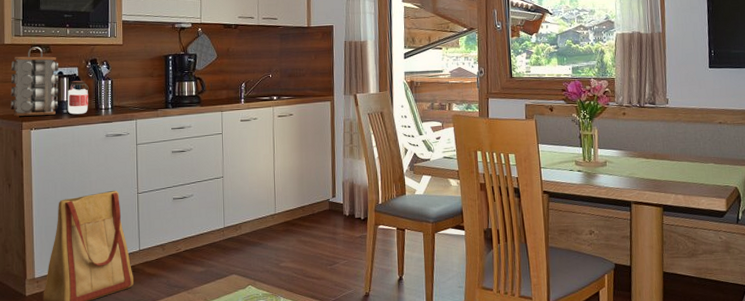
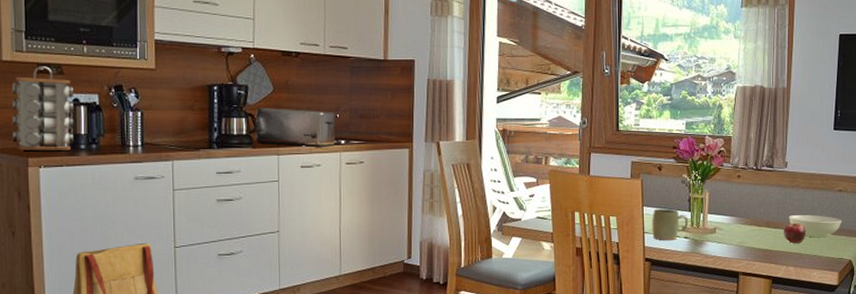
jar: present [67,81,89,115] -> none [85,111,113,151]
toaster: none [203,71,269,104] -> present [255,107,336,148]
mug: none [547,145,581,174] -> present [652,208,689,240]
fruit: none [670,153,692,174] -> present [784,222,806,244]
bowl: none [673,146,725,168] -> present [788,215,842,238]

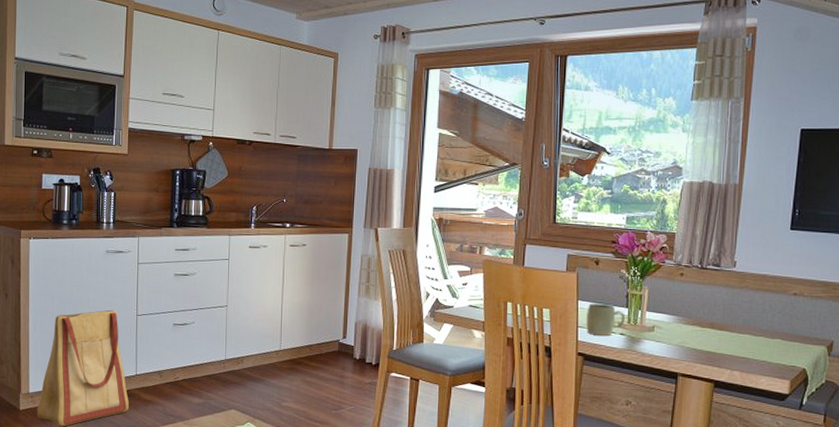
spice rack: present [11,66,74,152] -> none [9,150,60,226]
toaster: present [255,107,336,148] -> none [210,191,283,230]
fruit: present [784,222,806,244] -> none [729,325,754,348]
bowl: present [788,215,842,238] -> none [735,317,797,343]

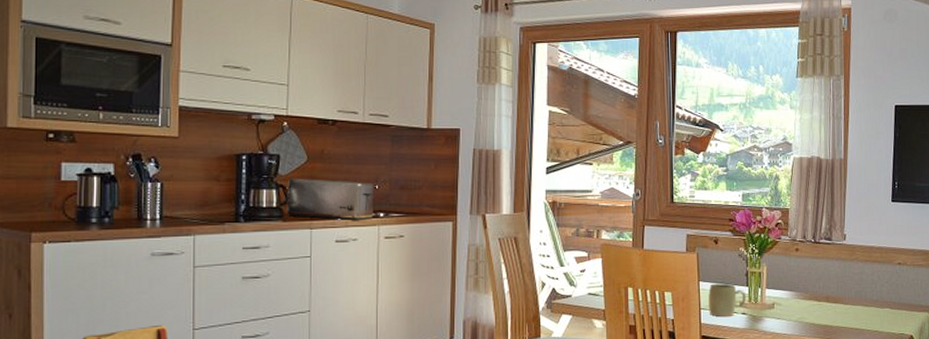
toaster: none [210,191,283,230] -> present [286,178,375,221]

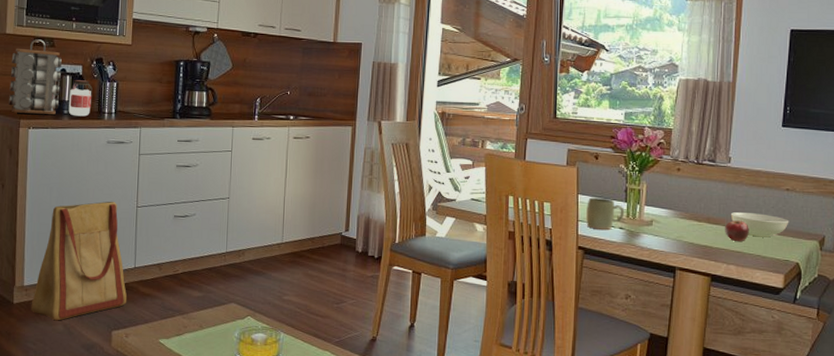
spice rack: none [14,133,86,226] -> present [9,39,62,115]
jar: none [97,181,129,225] -> present [68,80,93,117]
toaster: present [286,178,375,221] -> none [214,83,287,122]
fruit: none [843,297,866,319] -> present [725,220,749,242]
bowl: none [848,289,902,313] -> present [730,212,789,238]

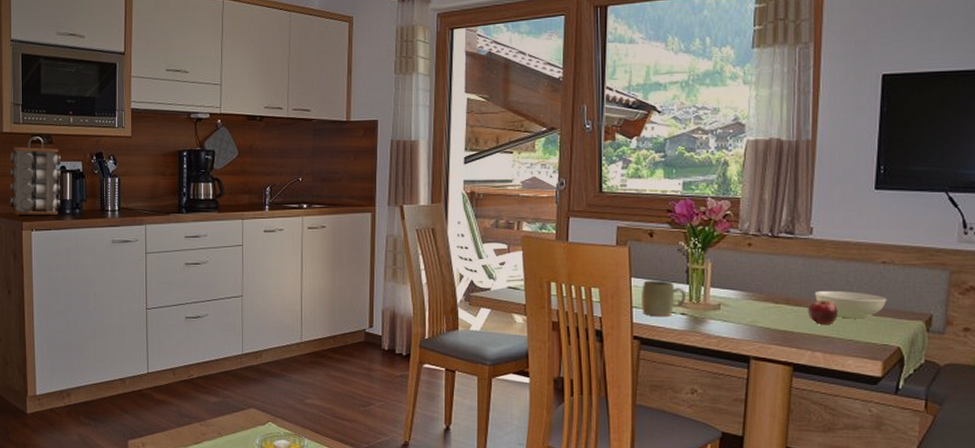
shopping bag: present [31,201,127,321] -> none [44,305,141,431]
jar: present [68,80,93,117] -> none [70,177,94,216]

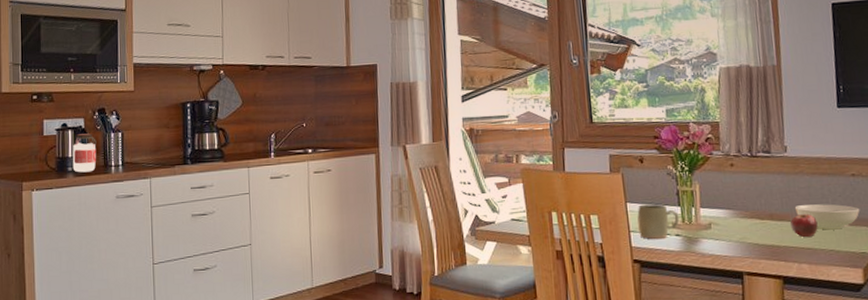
spice rack: present [10,136,61,216] -> none [9,95,63,176]
jar: none [70,177,94,216] -> present [72,133,97,173]

